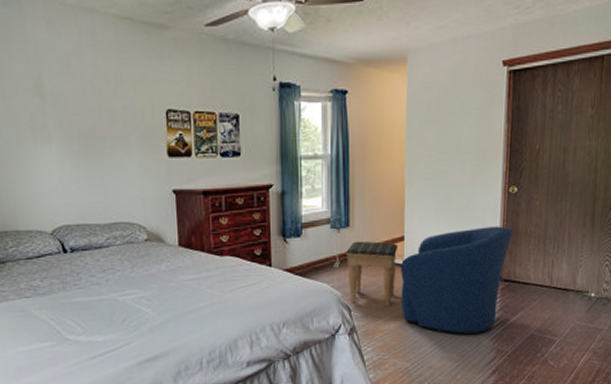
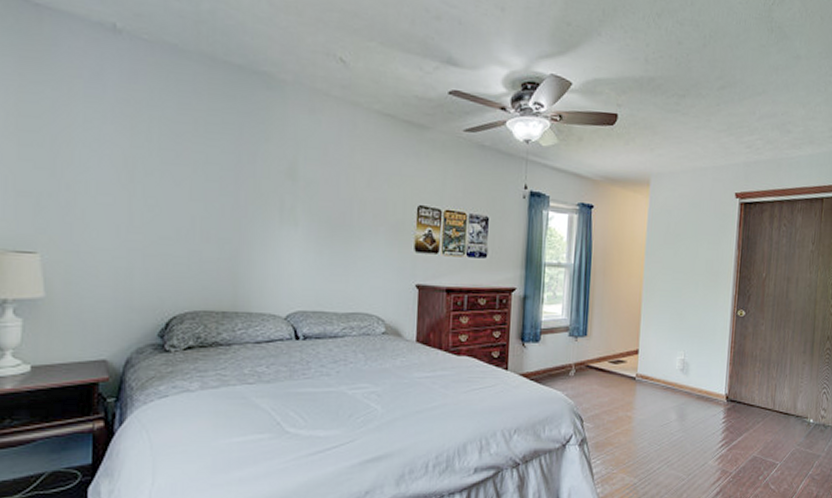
footstool: present [346,240,399,307] -> none [582,351,633,420]
armchair: present [400,226,512,335] -> none [632,347,740,453]

